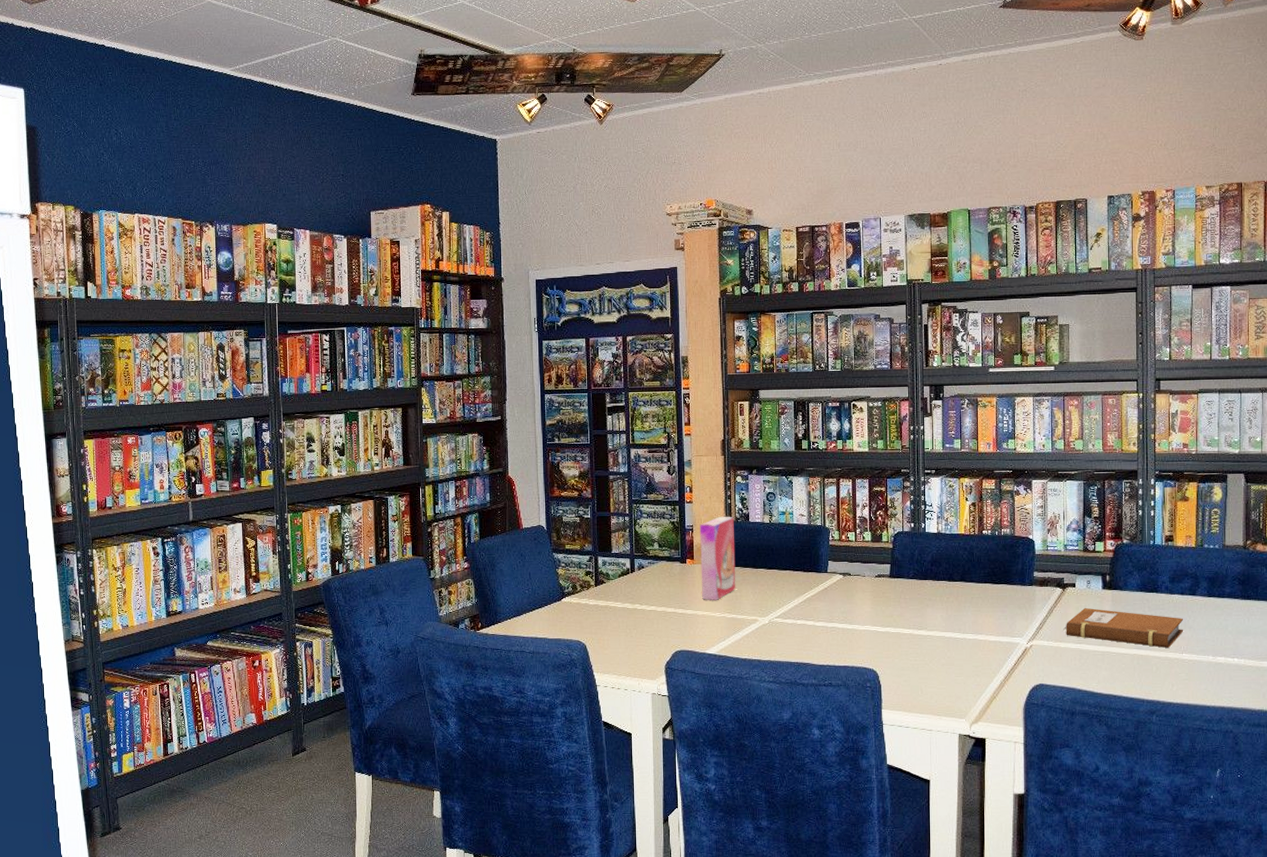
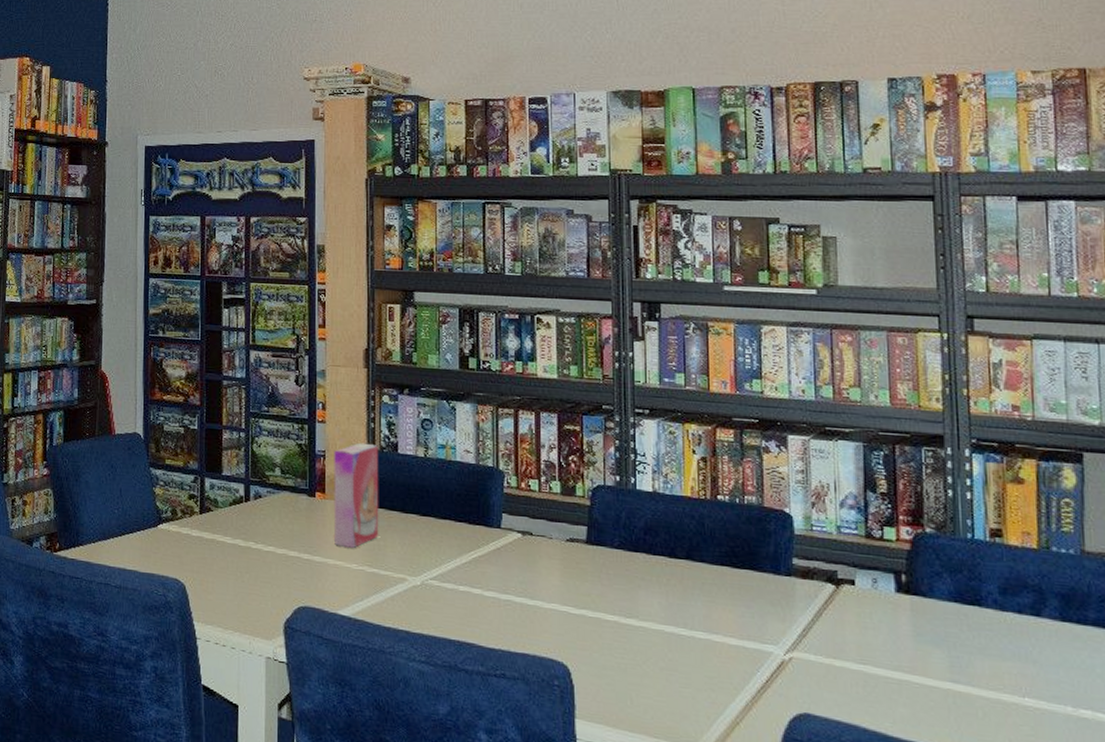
notebook: present [1064,607,1183,648] -> none [839,614,1024,686]

